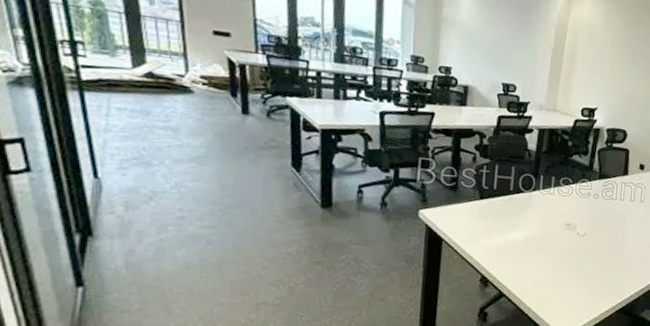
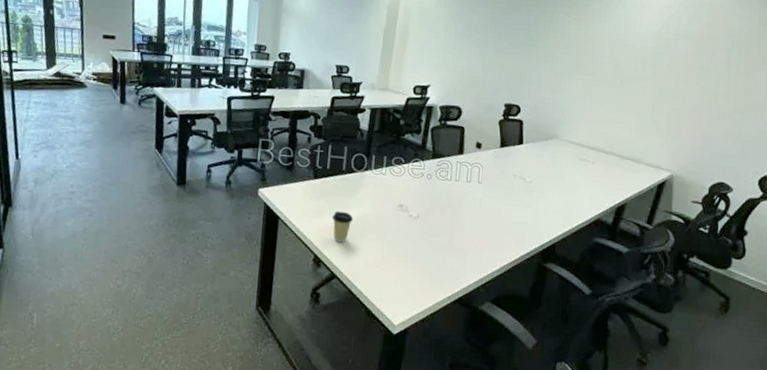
coffee cup: none [500,231,521,262] -> present [332,210,353,243]

